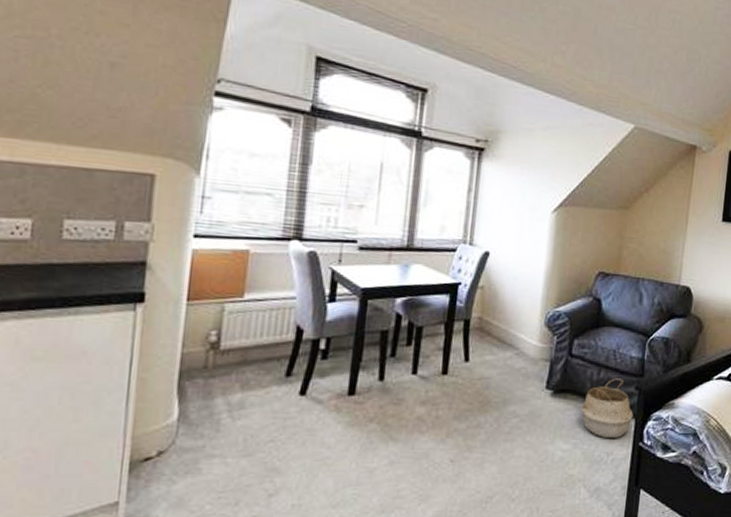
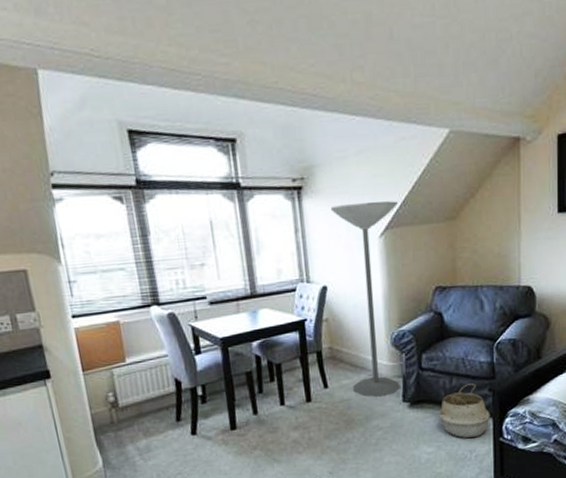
floor lamp: none [495,173,576,379] -> present [330,201,401,397]

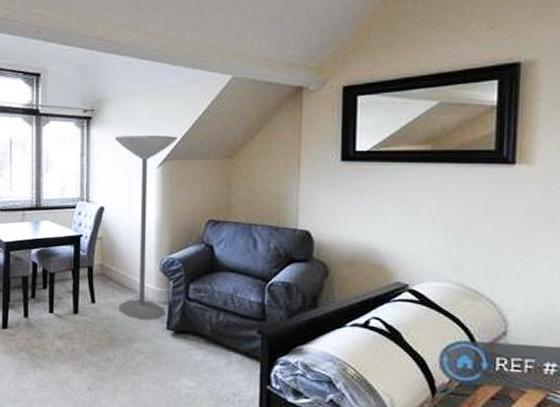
woven basket: present [438,383,490,438] -> none [202,321,258,381]

